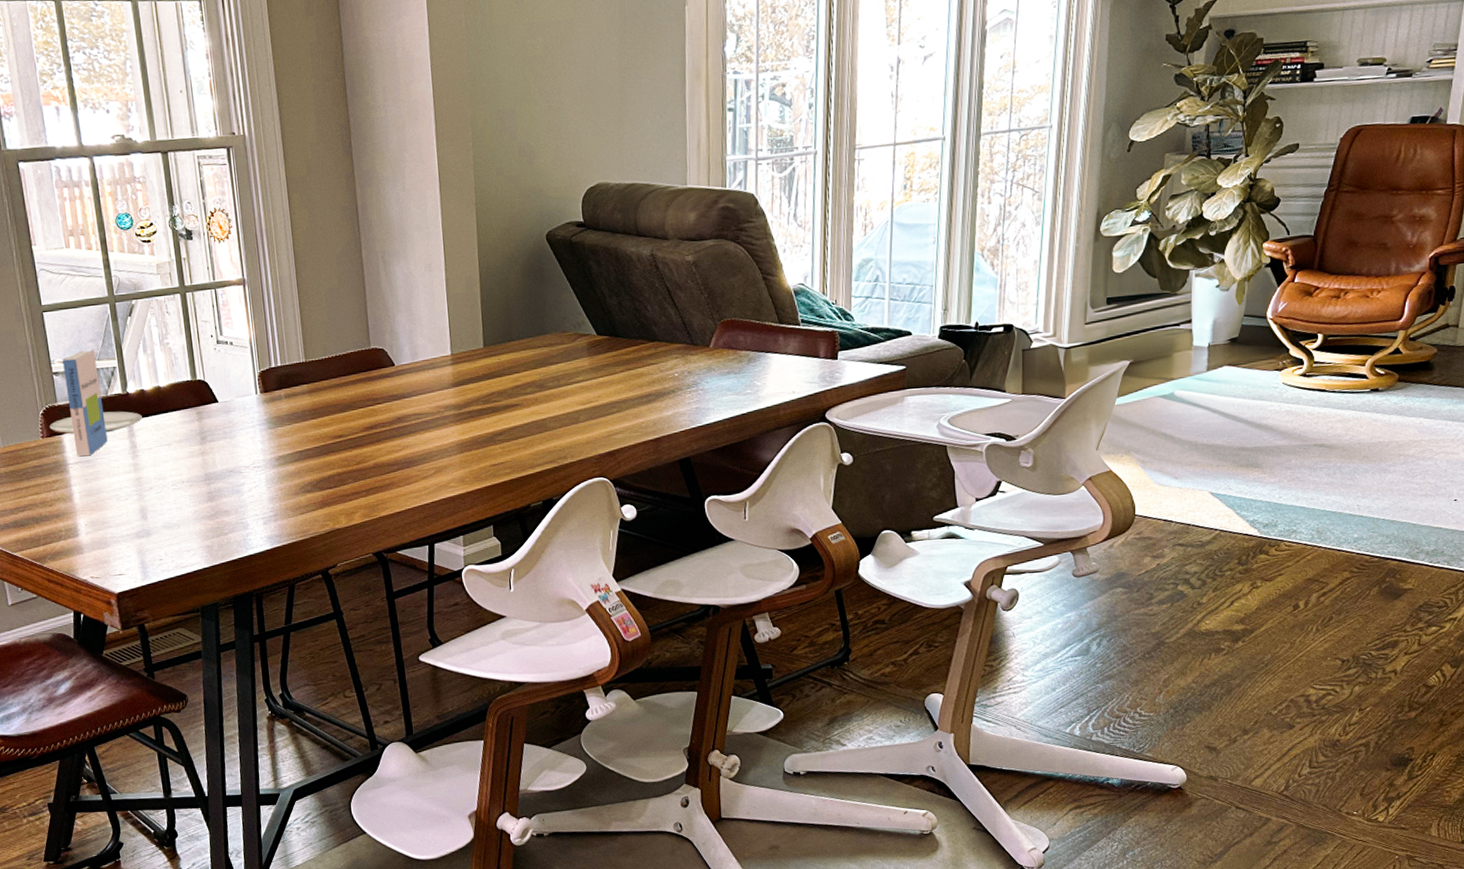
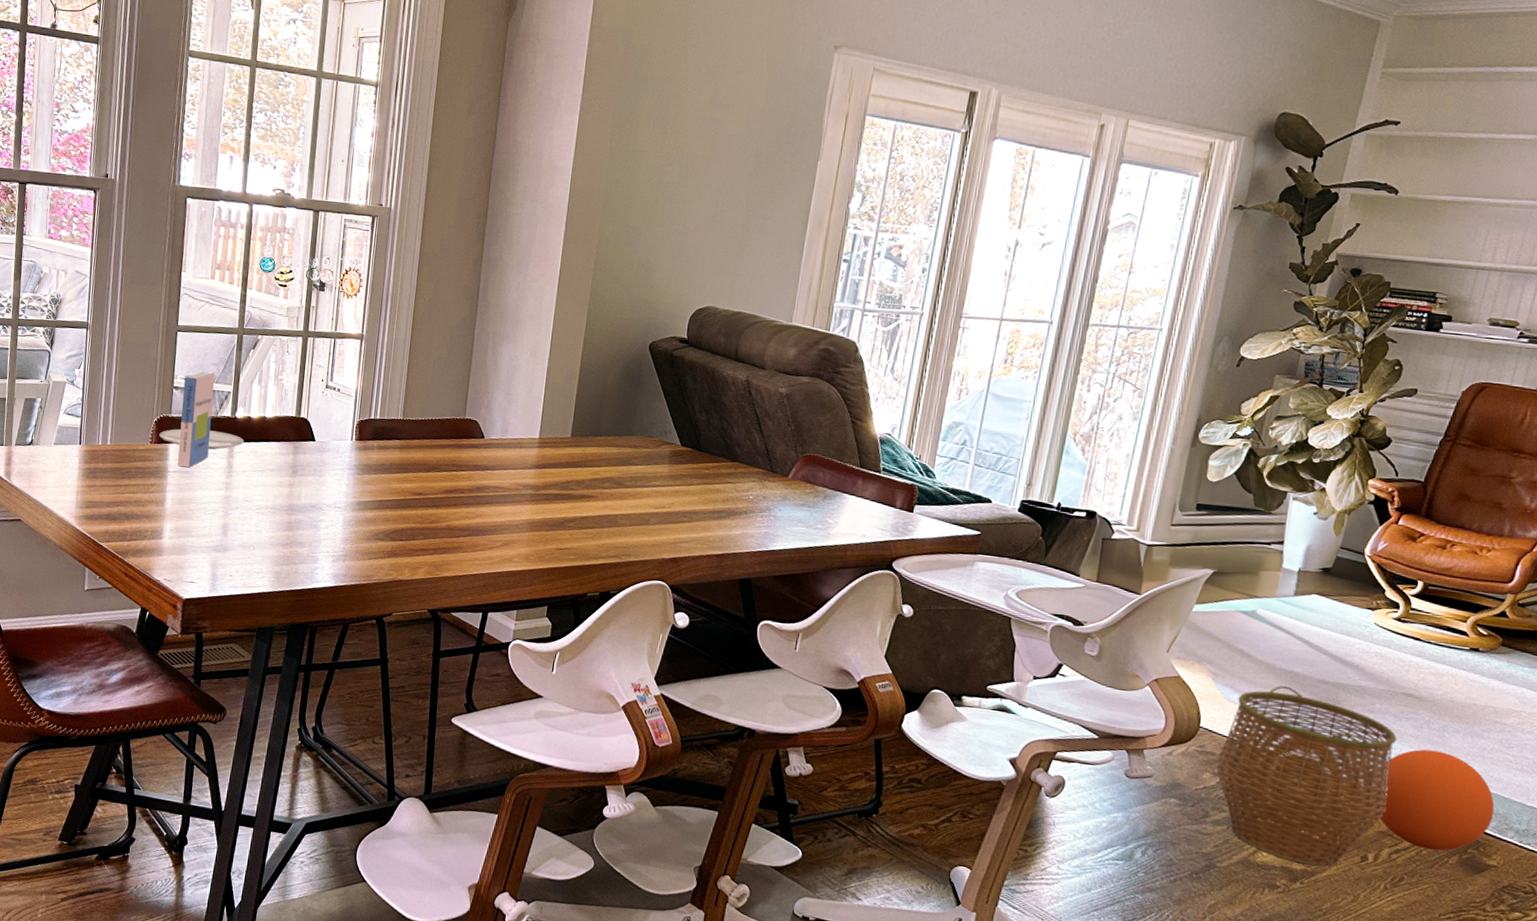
basket: none [1154,460,1313,624] -> present [1217,686,1397,866]
ball: none [1297,493,1405,586] -> present [1372,749,1495,851]

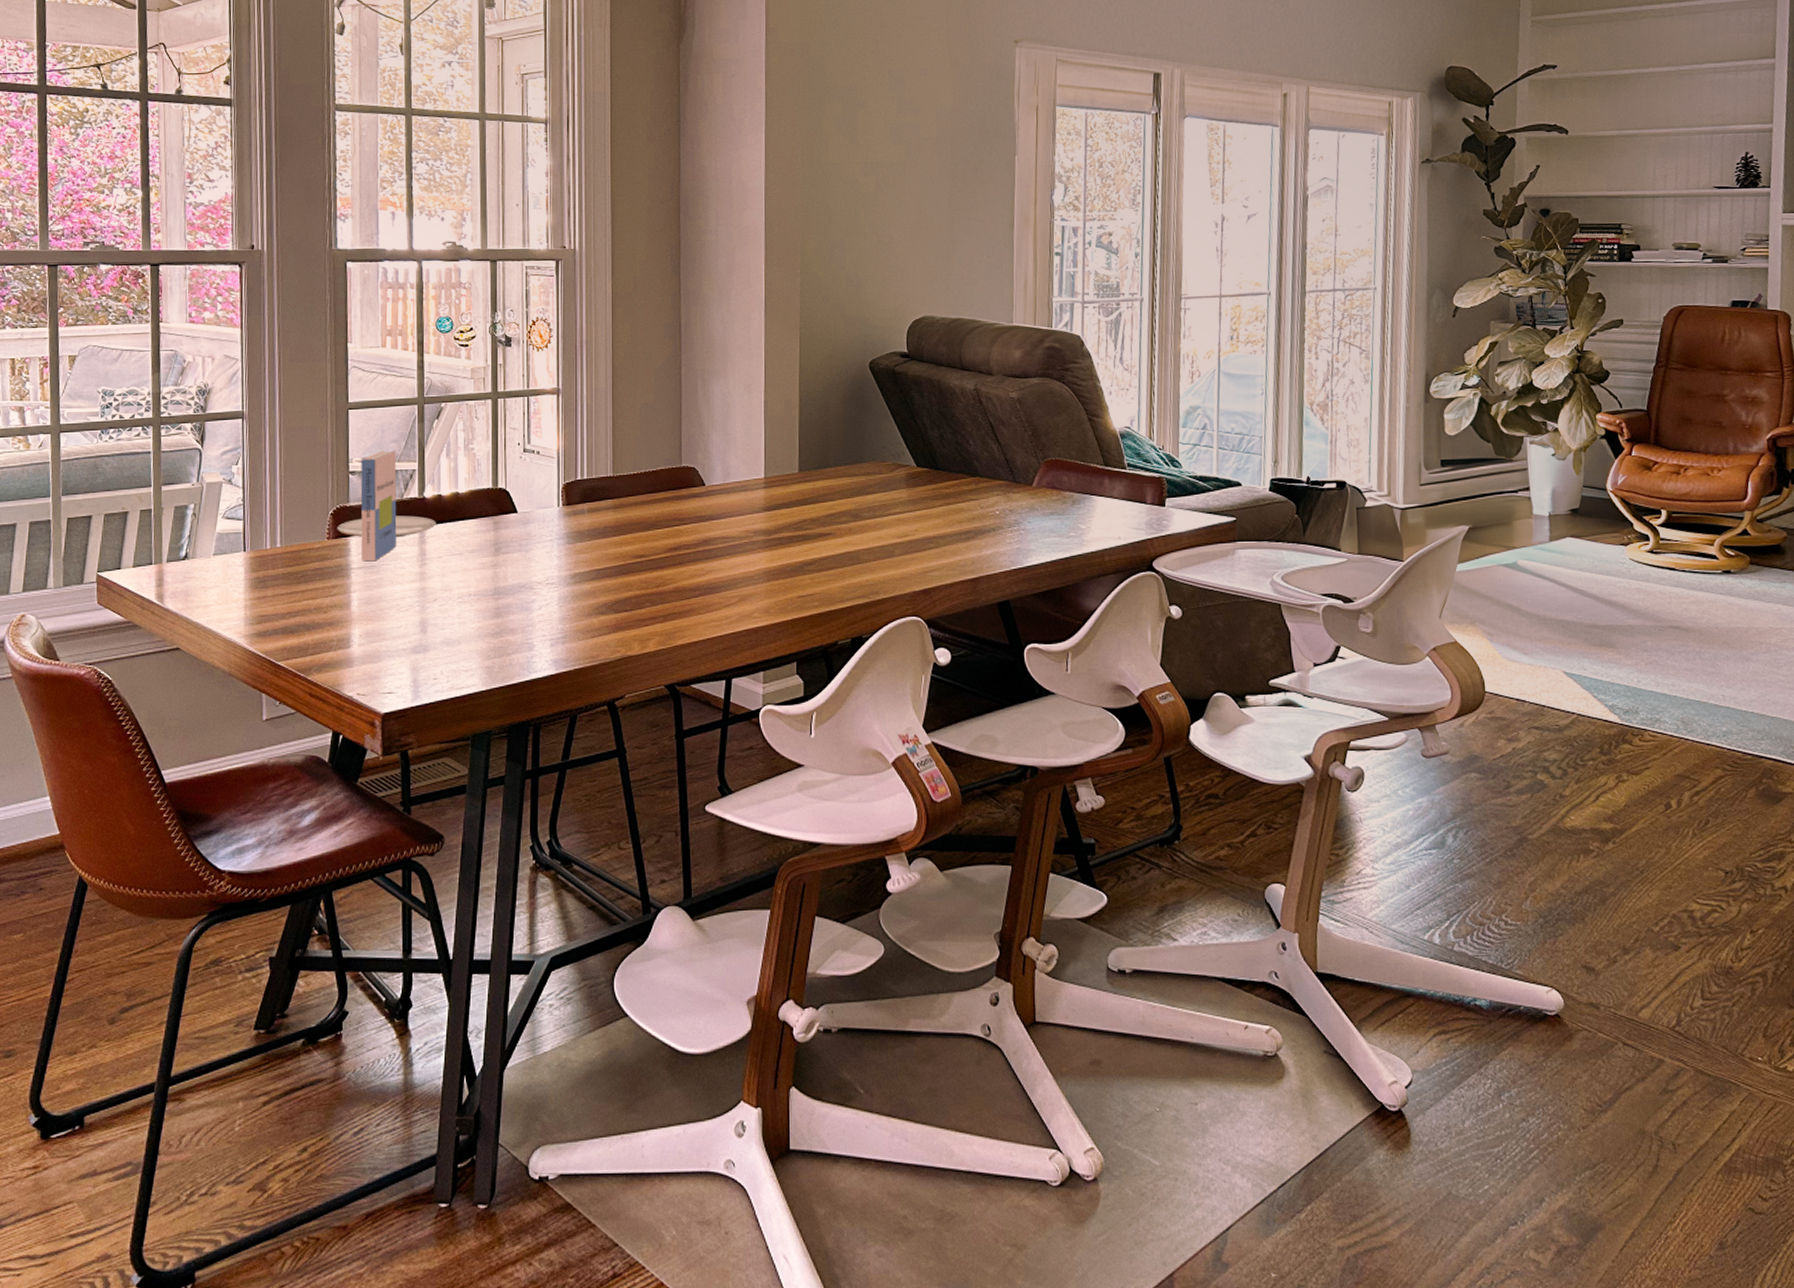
basket: present [1217,686,1397,866] -> none [1507,636,1679,822]
ball: present [1372,749,1495,851] -> none [1661,681,1779,786]

